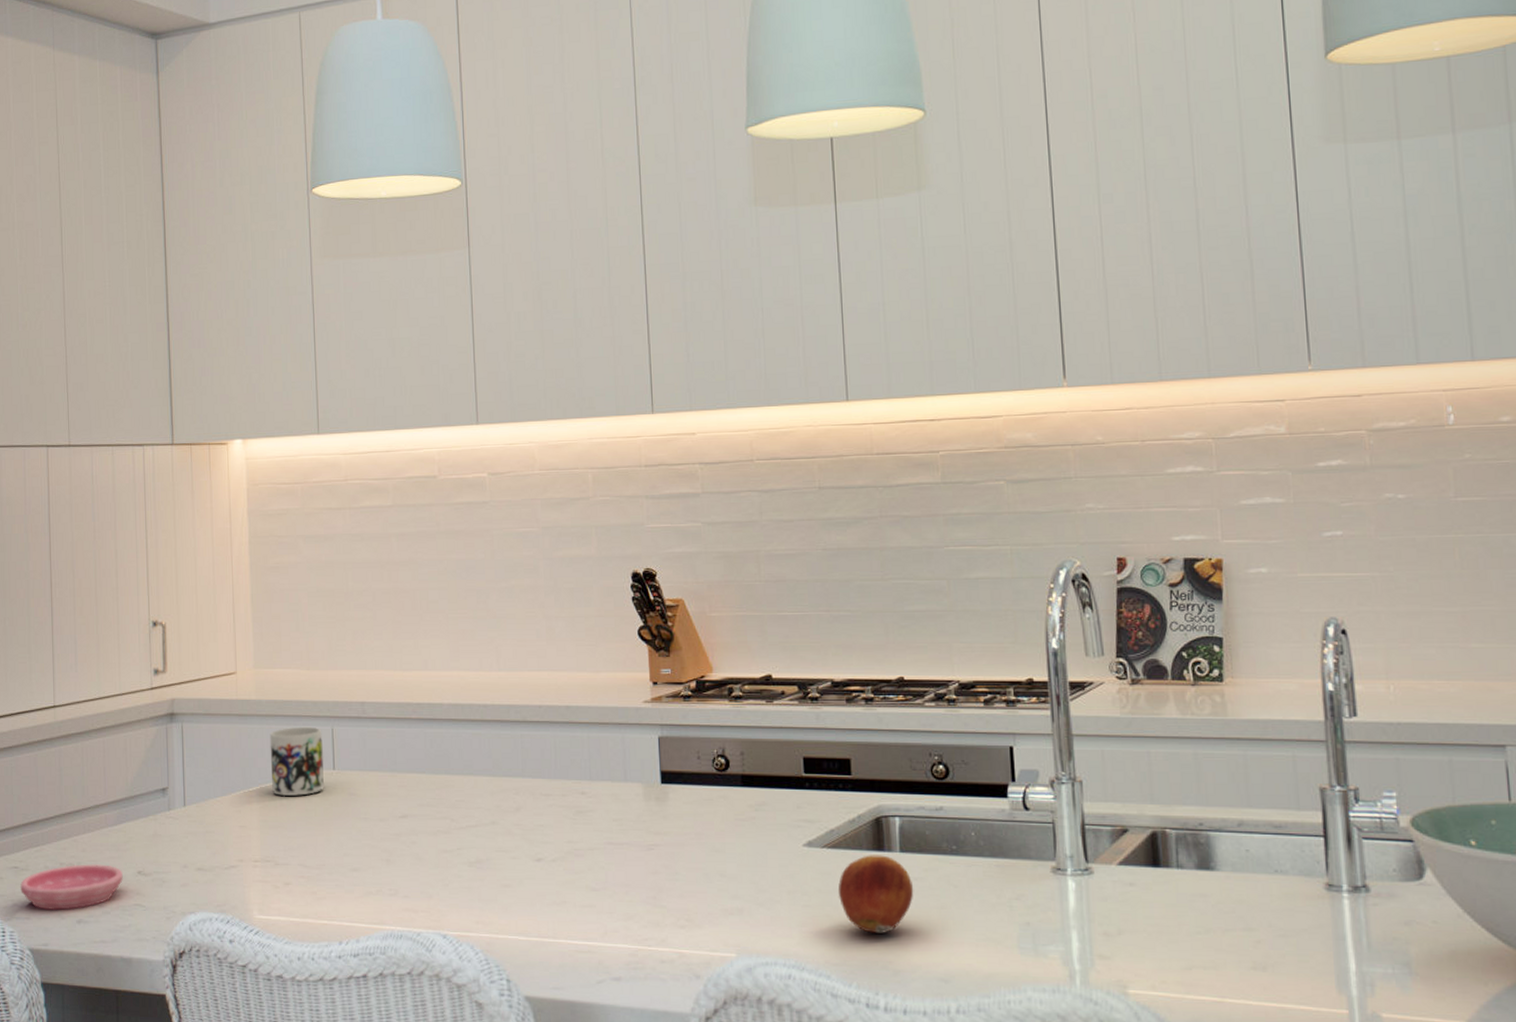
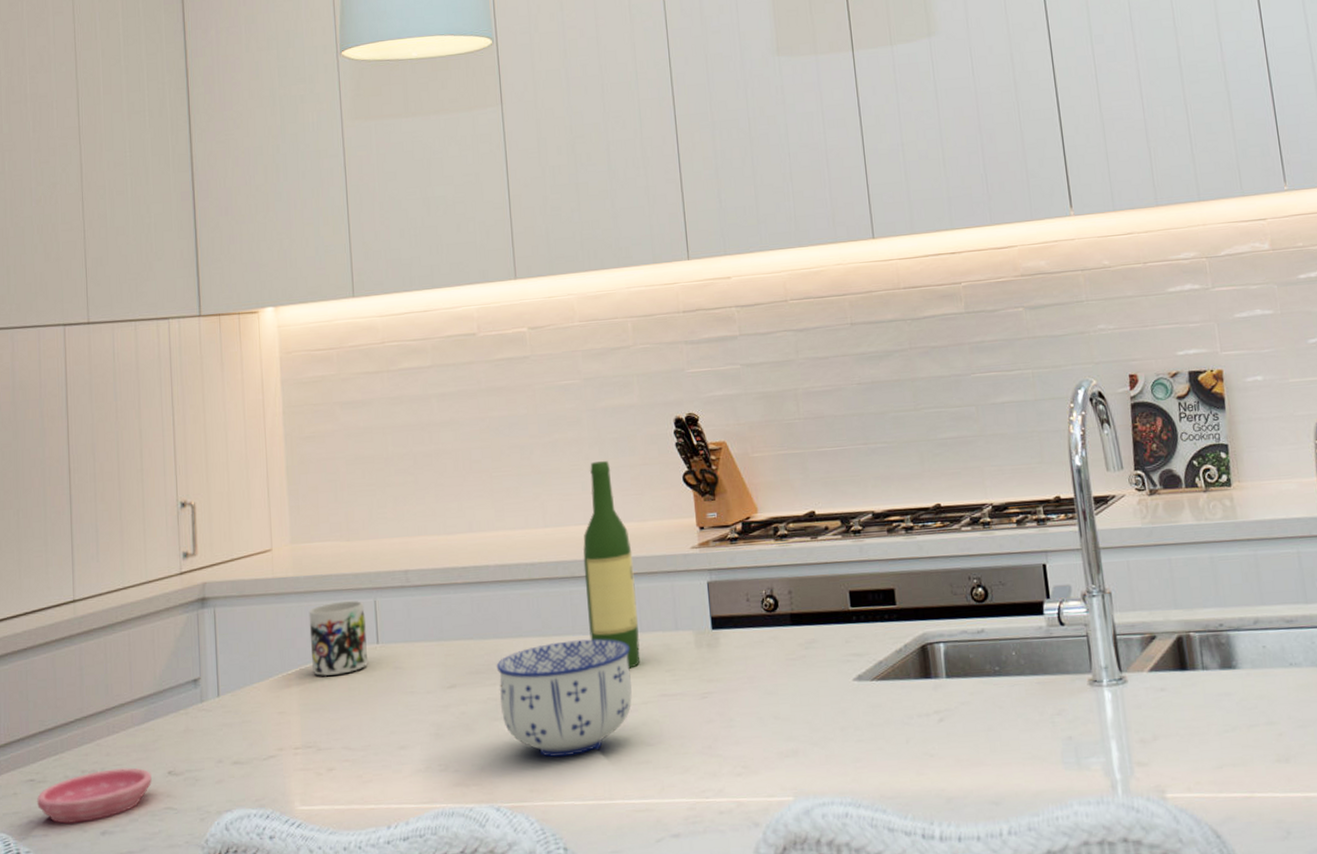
bowl: none [447,783,579,892] -> present [496,639,632,757]
wine bottle: none [535,609,589,815] -> present [582,460,641,669]
apple: present [838,855,914,933] -> none [889,682,962,762]

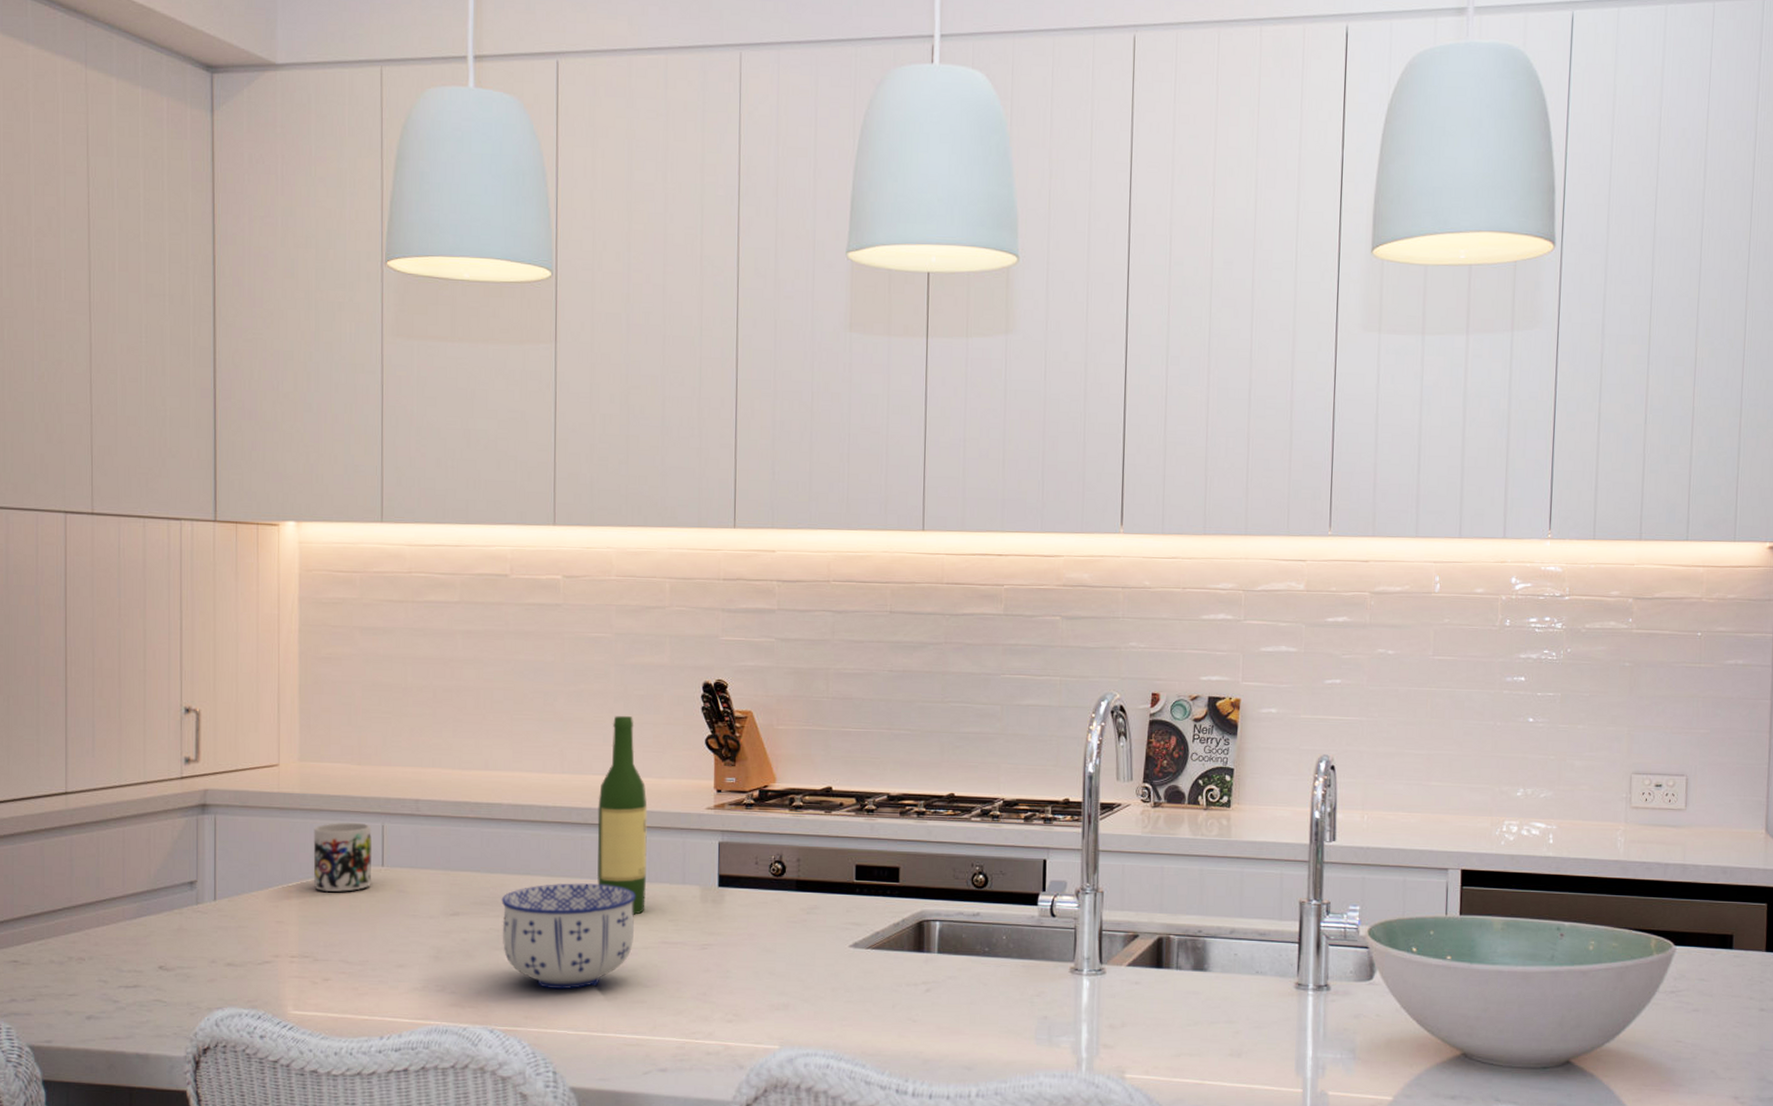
saucer: present [36,768,152,824] -> none [19,958,141,1006]

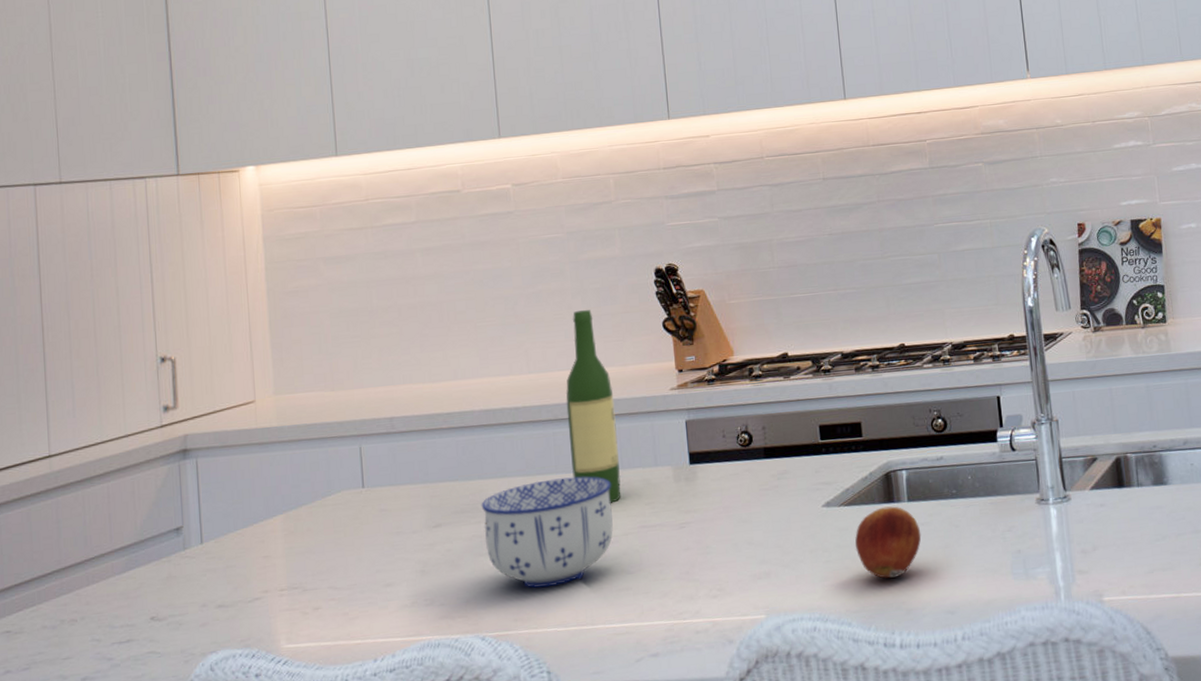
mug: present [313,823,373,893] -> none [293,447,353,521]
apple: none [878,955,948,1026] -> present [855,506,921,579]

